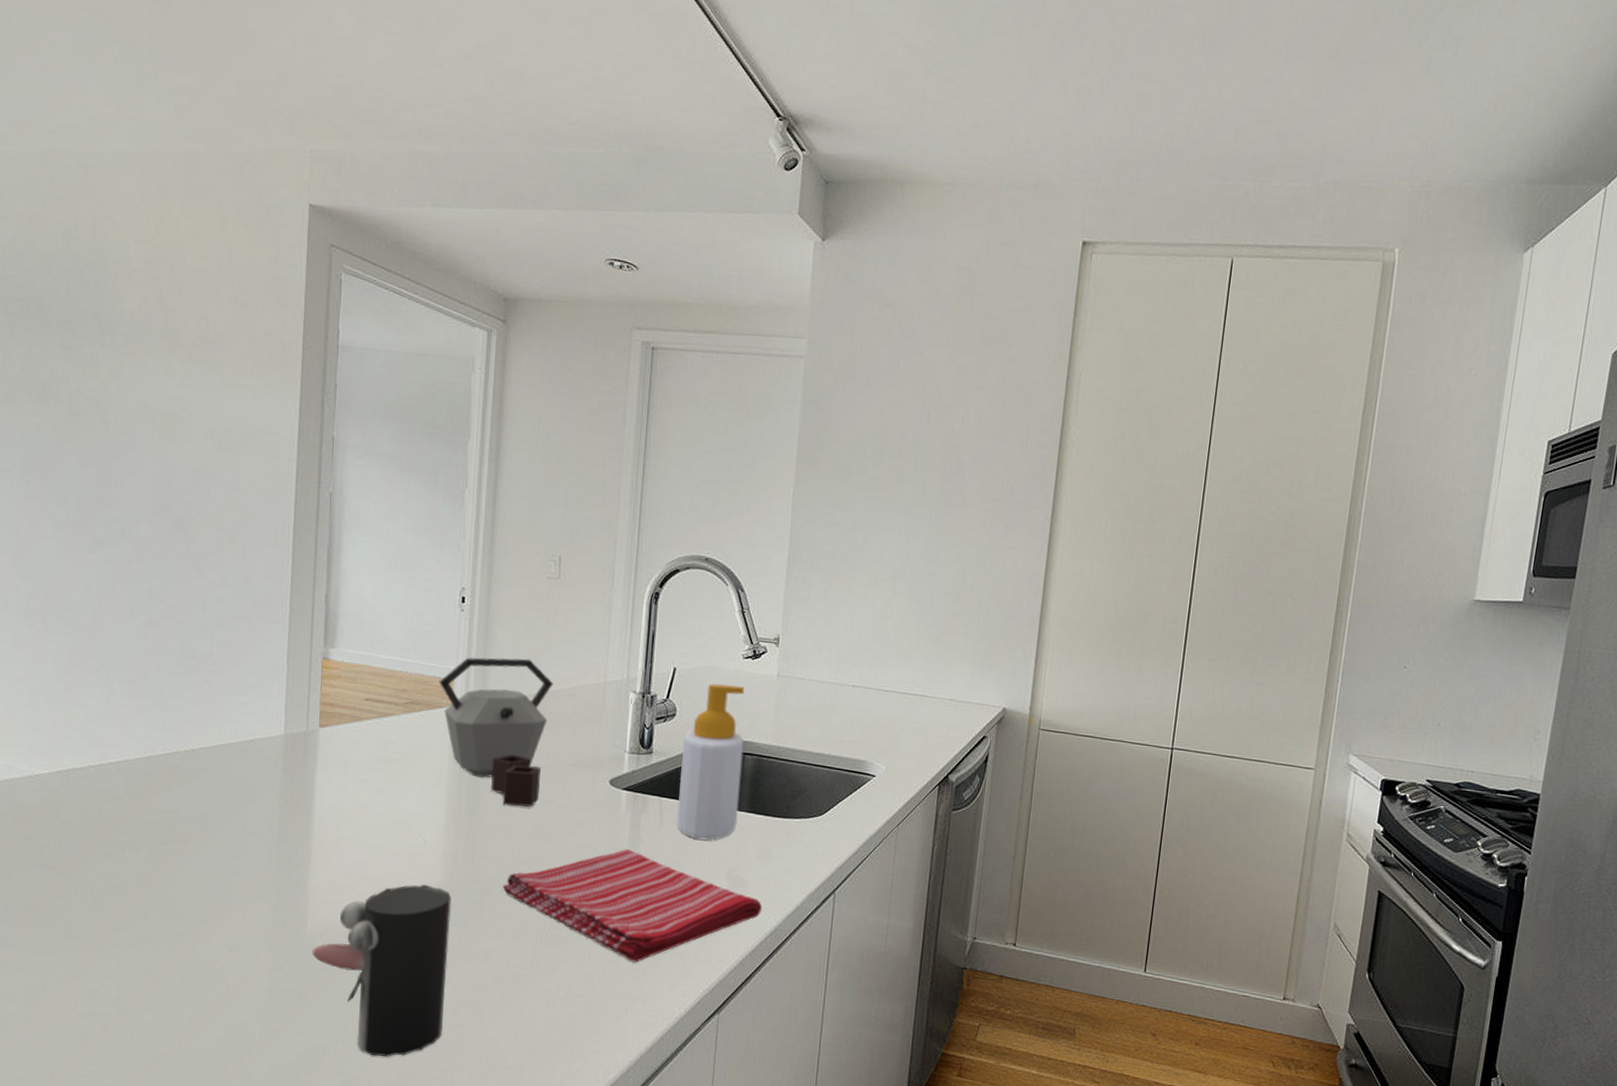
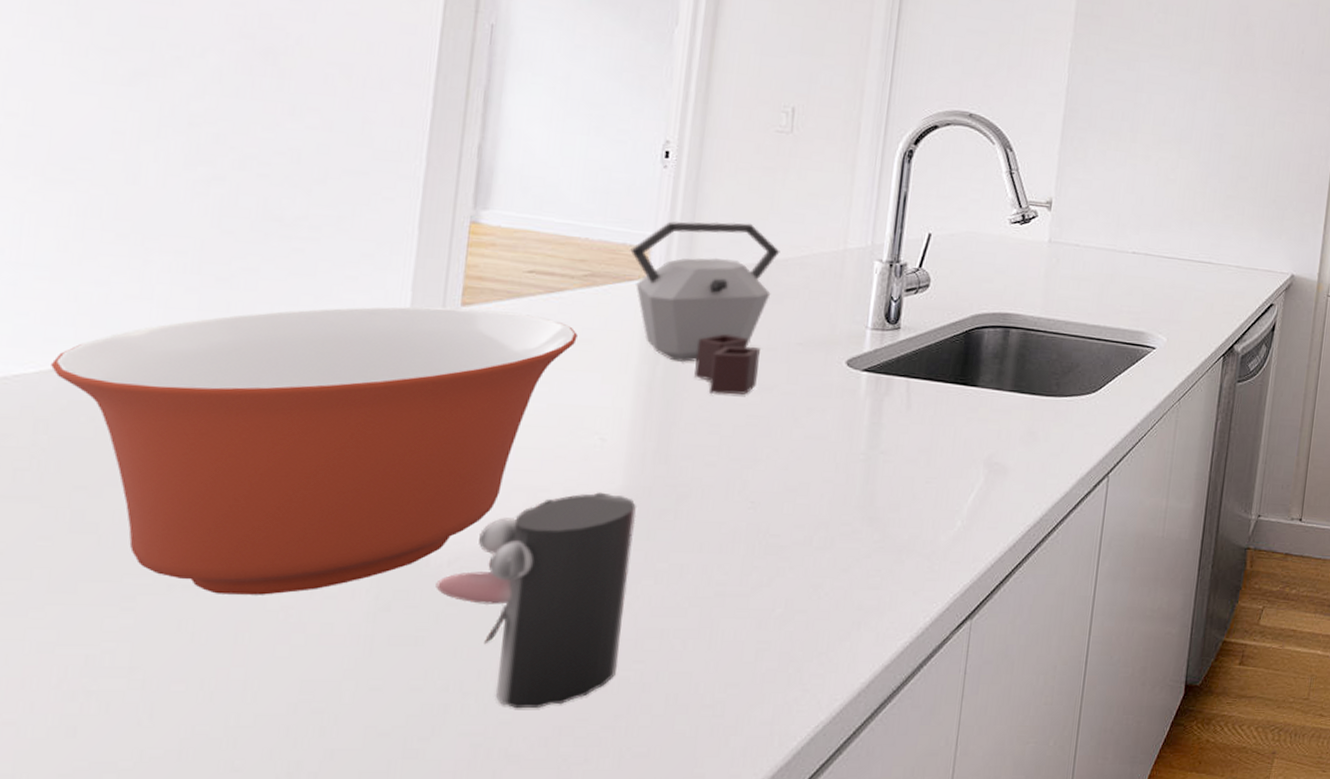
mixing bowl: none [56,727,403,951] -> present [50,306,578,595]
dish towel: present [503,848,763,963] -> none [706,437,1026,568]
soap bottle: present [676,683,745,841] -> none [927,251,1012,425]

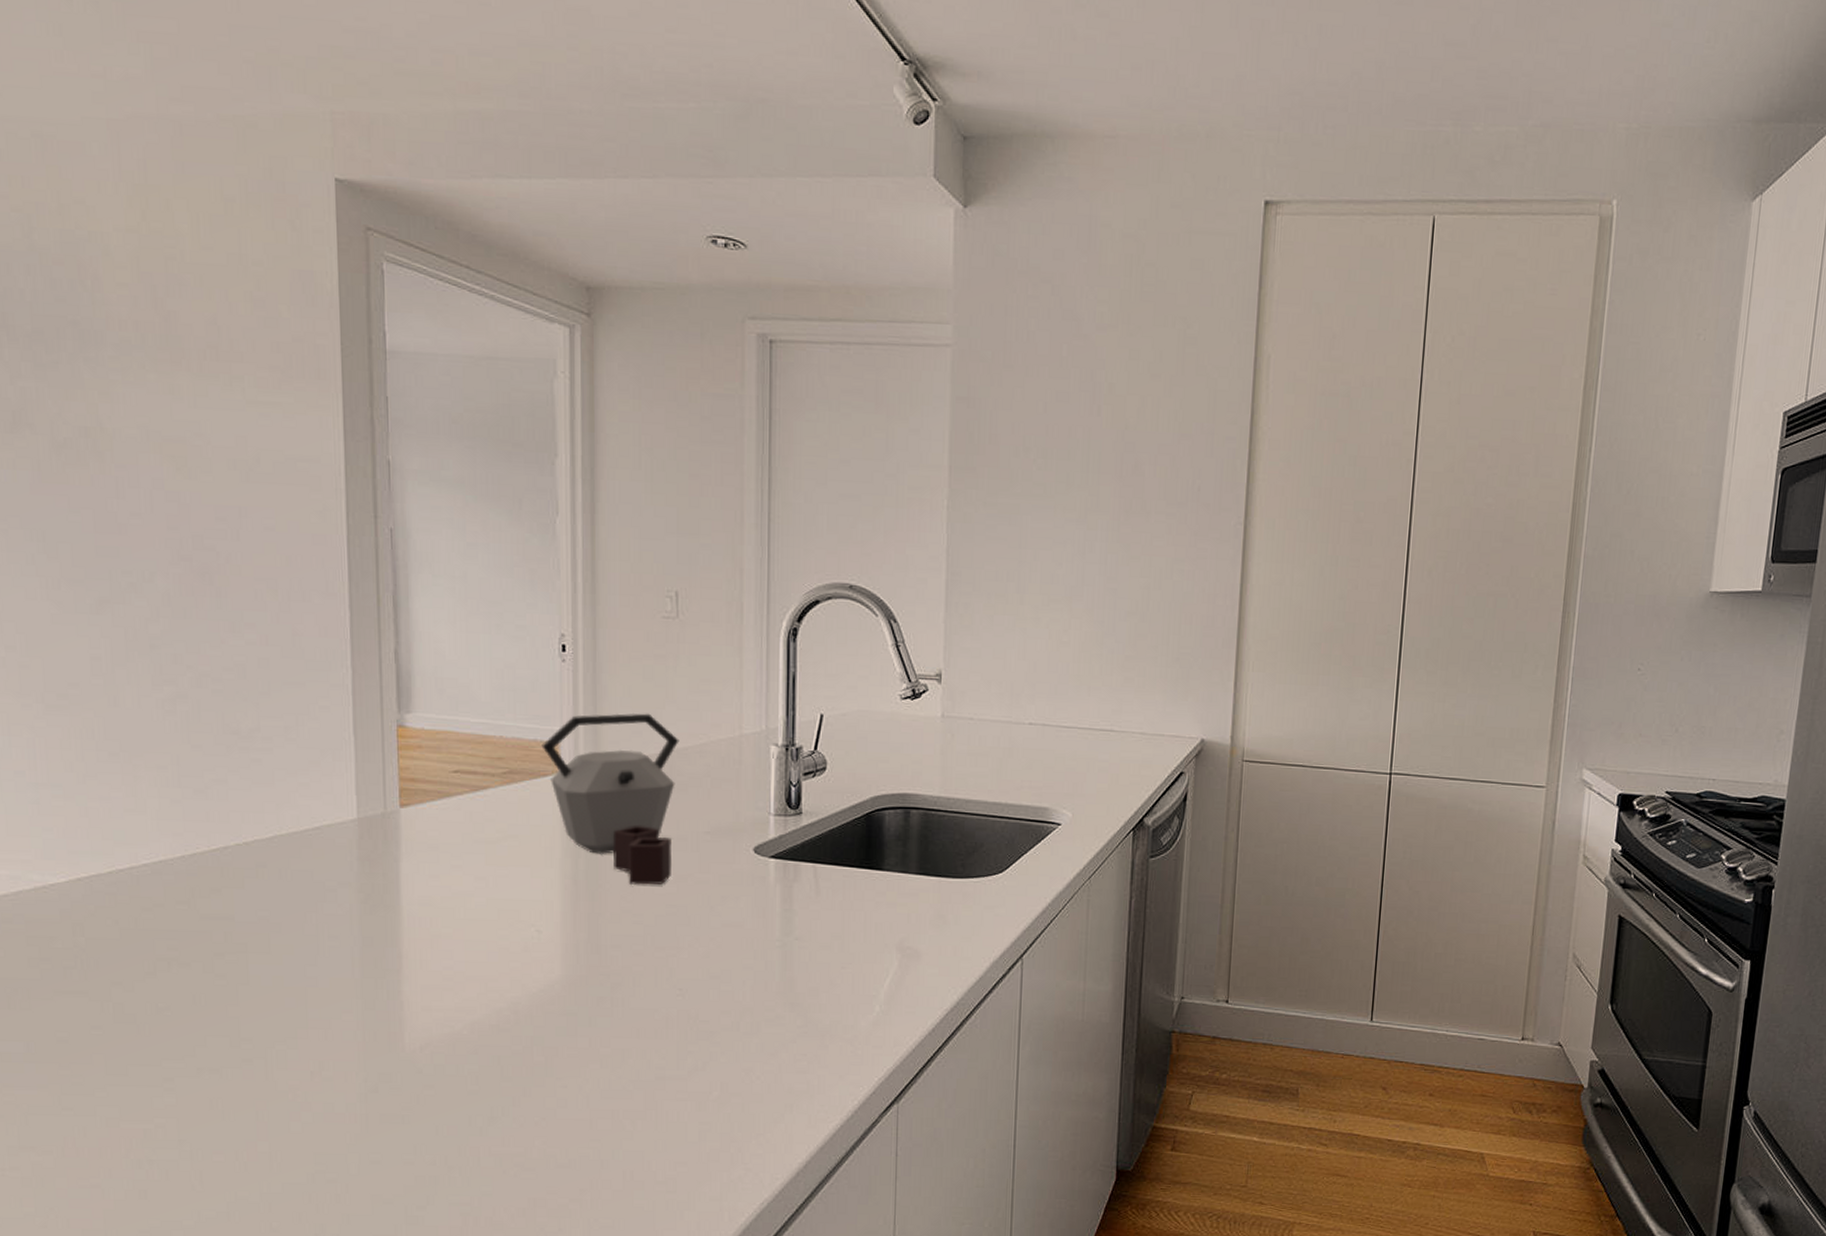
mixing bowl: present [50,306,578,595] -> none [76,809,504,1078]
cup: present [435,492,637,708] -> none [413,981,577,1181]

